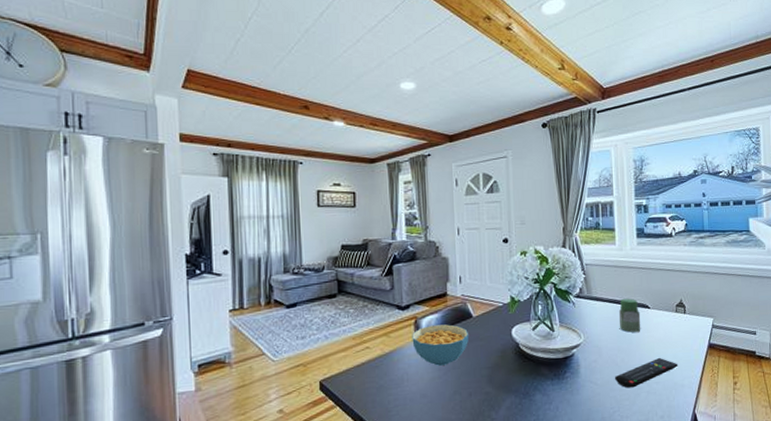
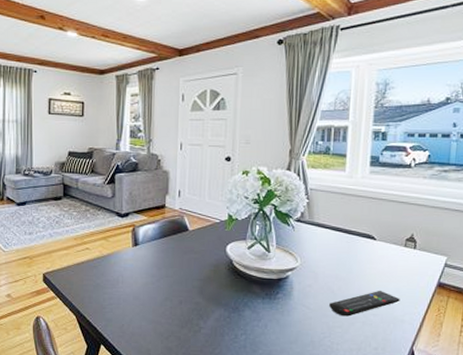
cereal bowl: present [412,324,469,366] -> none [129,234,184,273]
jar: present [618,298,641,332] -> none [340,227,365,262]

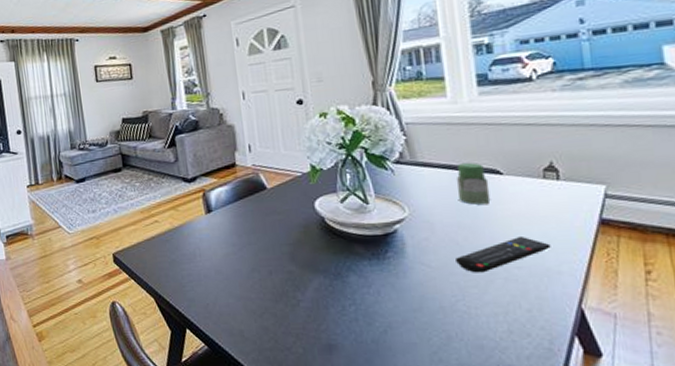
jar: none [340,227,365,262] -> present [456,162,491,205]

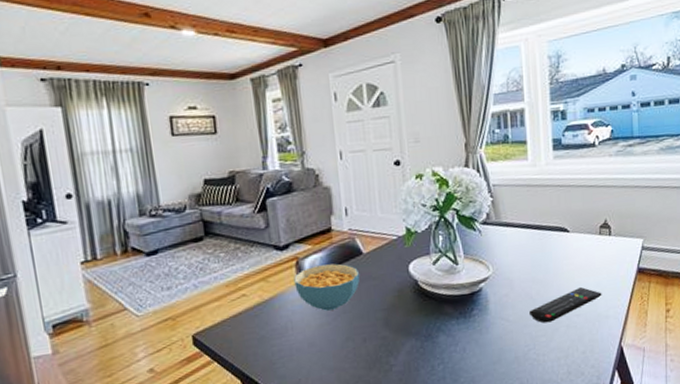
cereal bowl: none [201,197,265,241] -> present [294,263,360,311]
jar: present [456,162,491,205] -> none [532,221,559,261]

